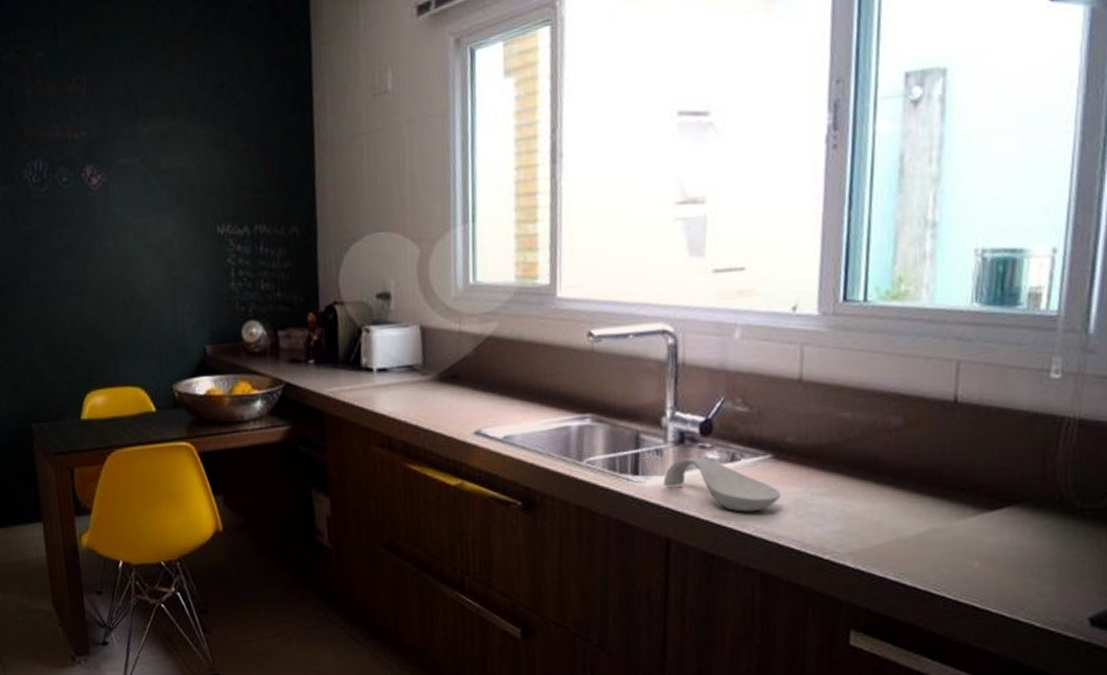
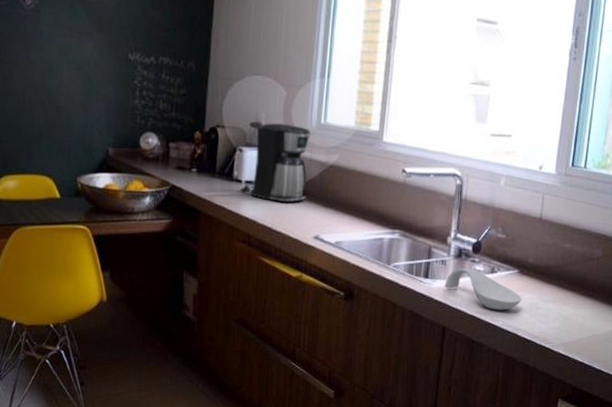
coffee maker: none [371,289,459,392] -> present [239,122,310,203]

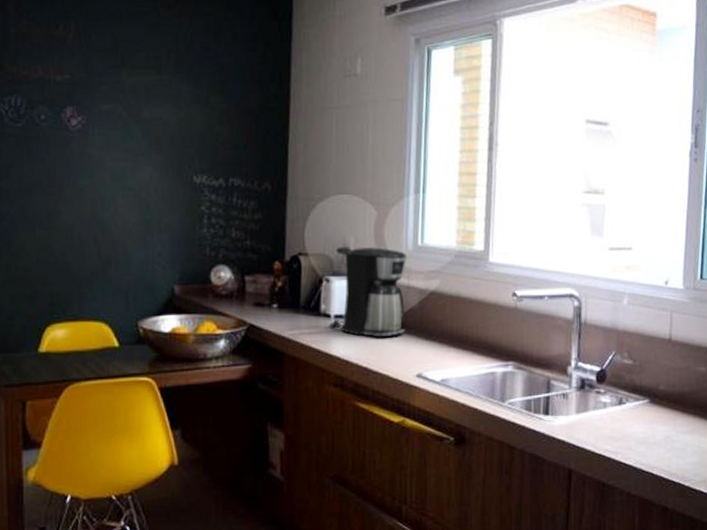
spoon rest: present [445,268,522,311] -> none [568,401,655,447]

